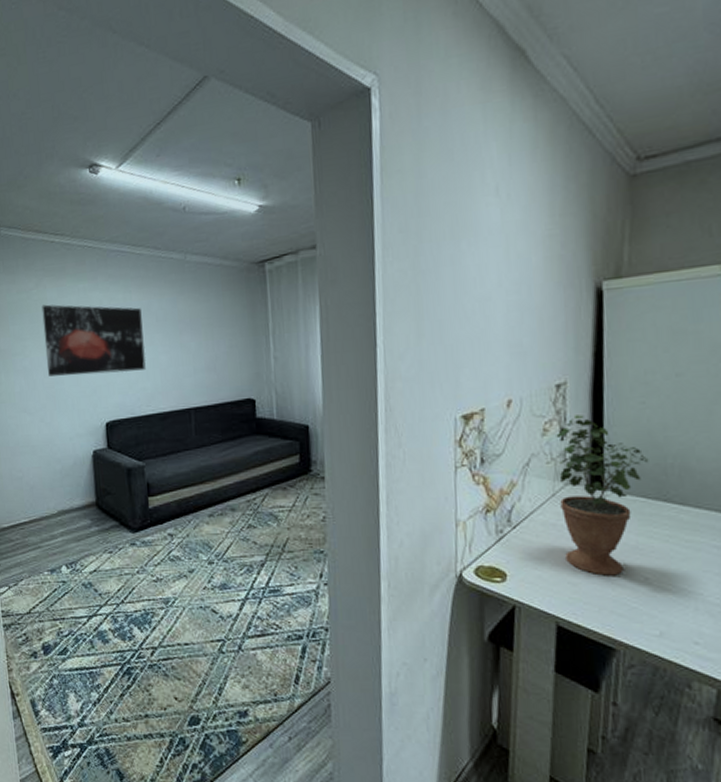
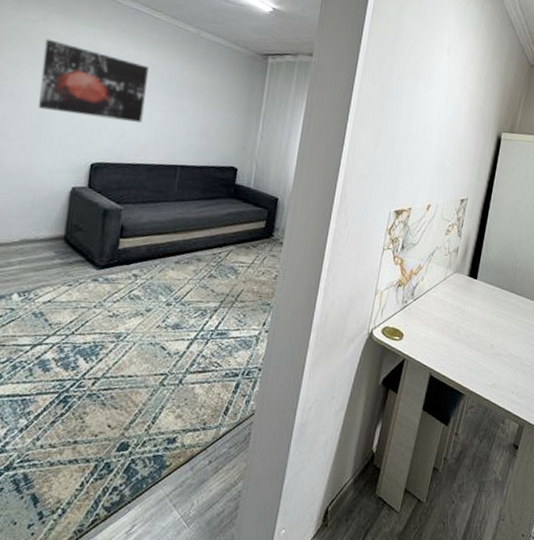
potted plant: present [556,415,649,576] -> none [444,223,508,342]

